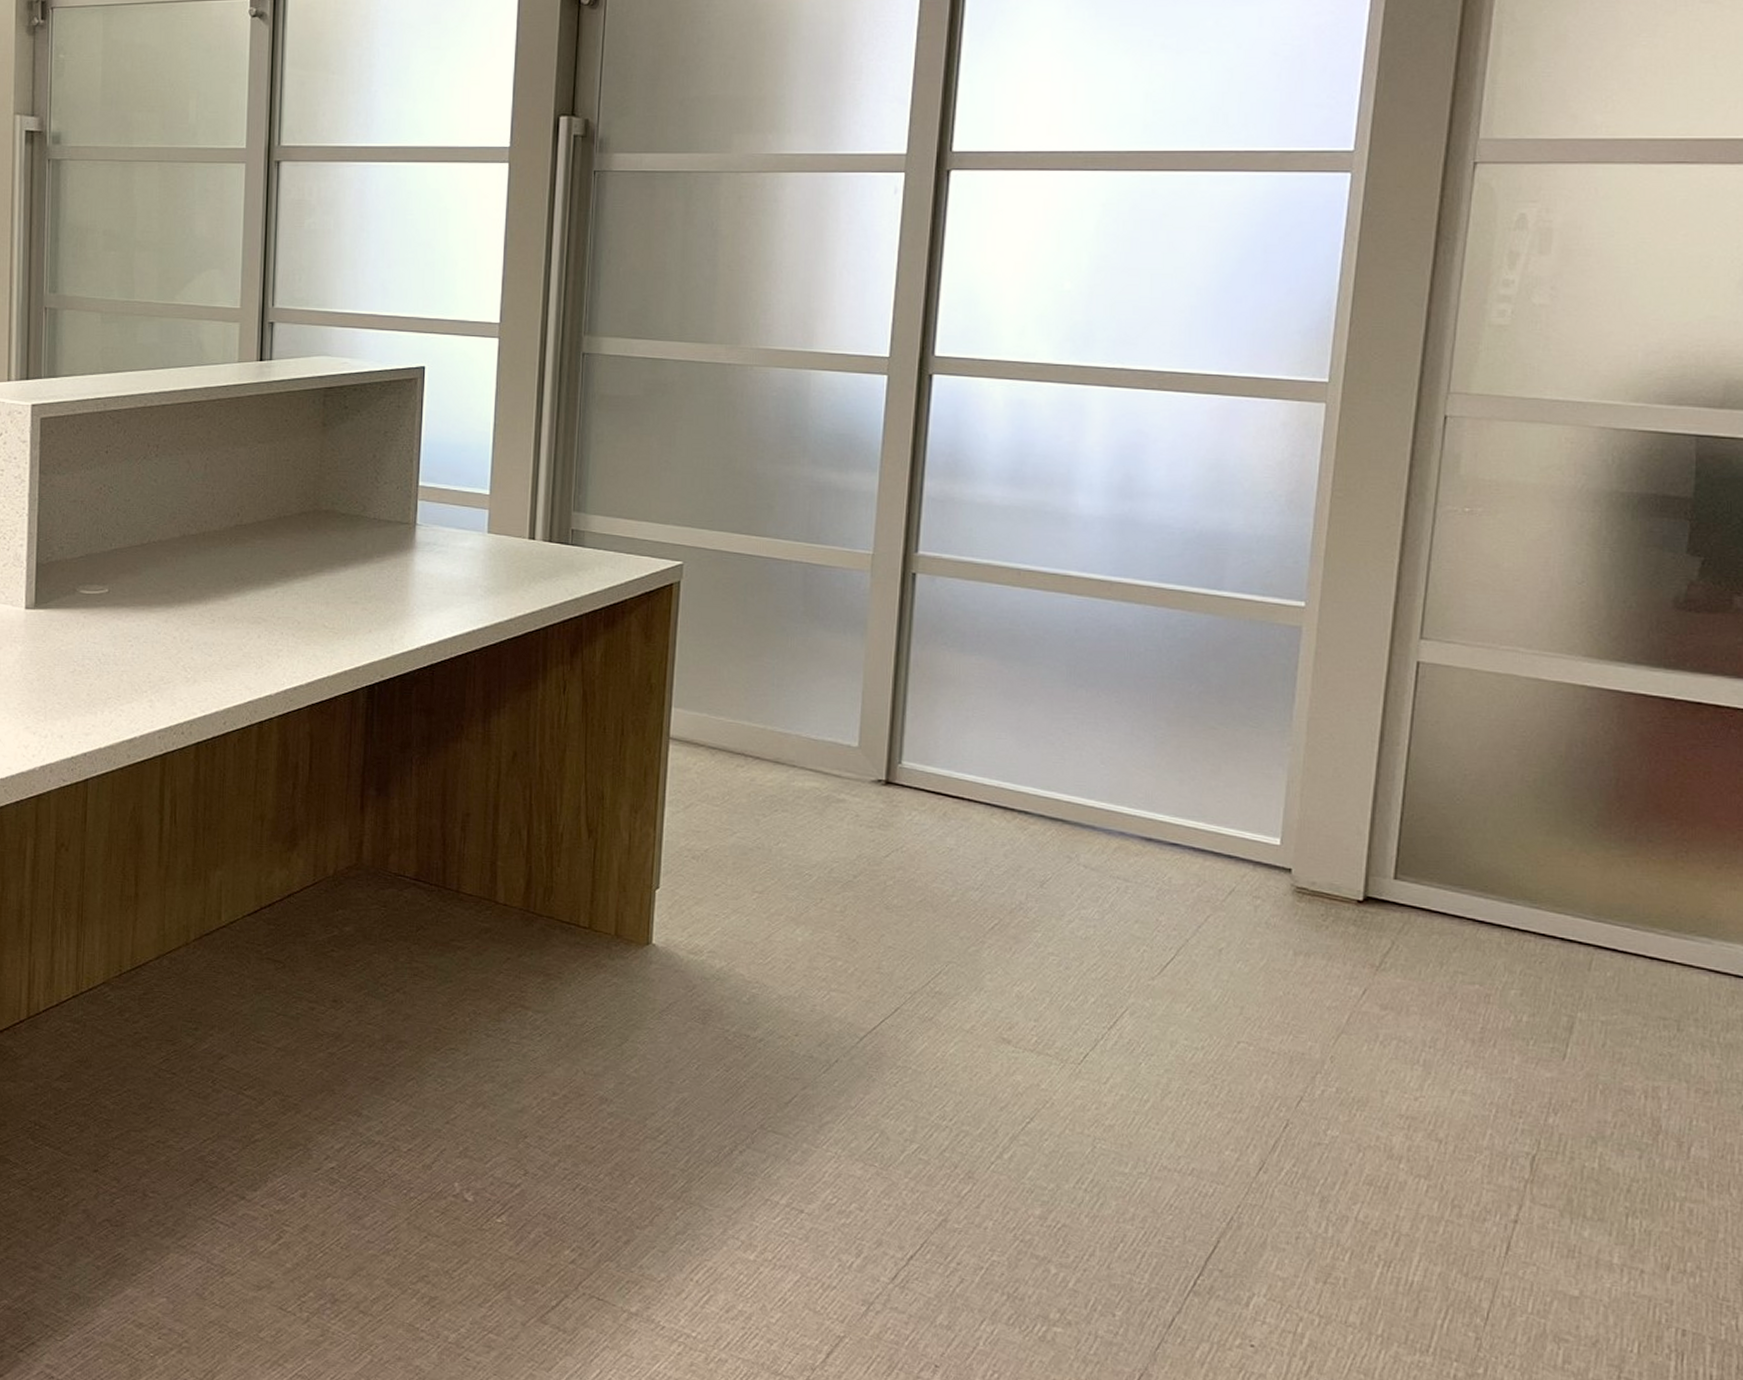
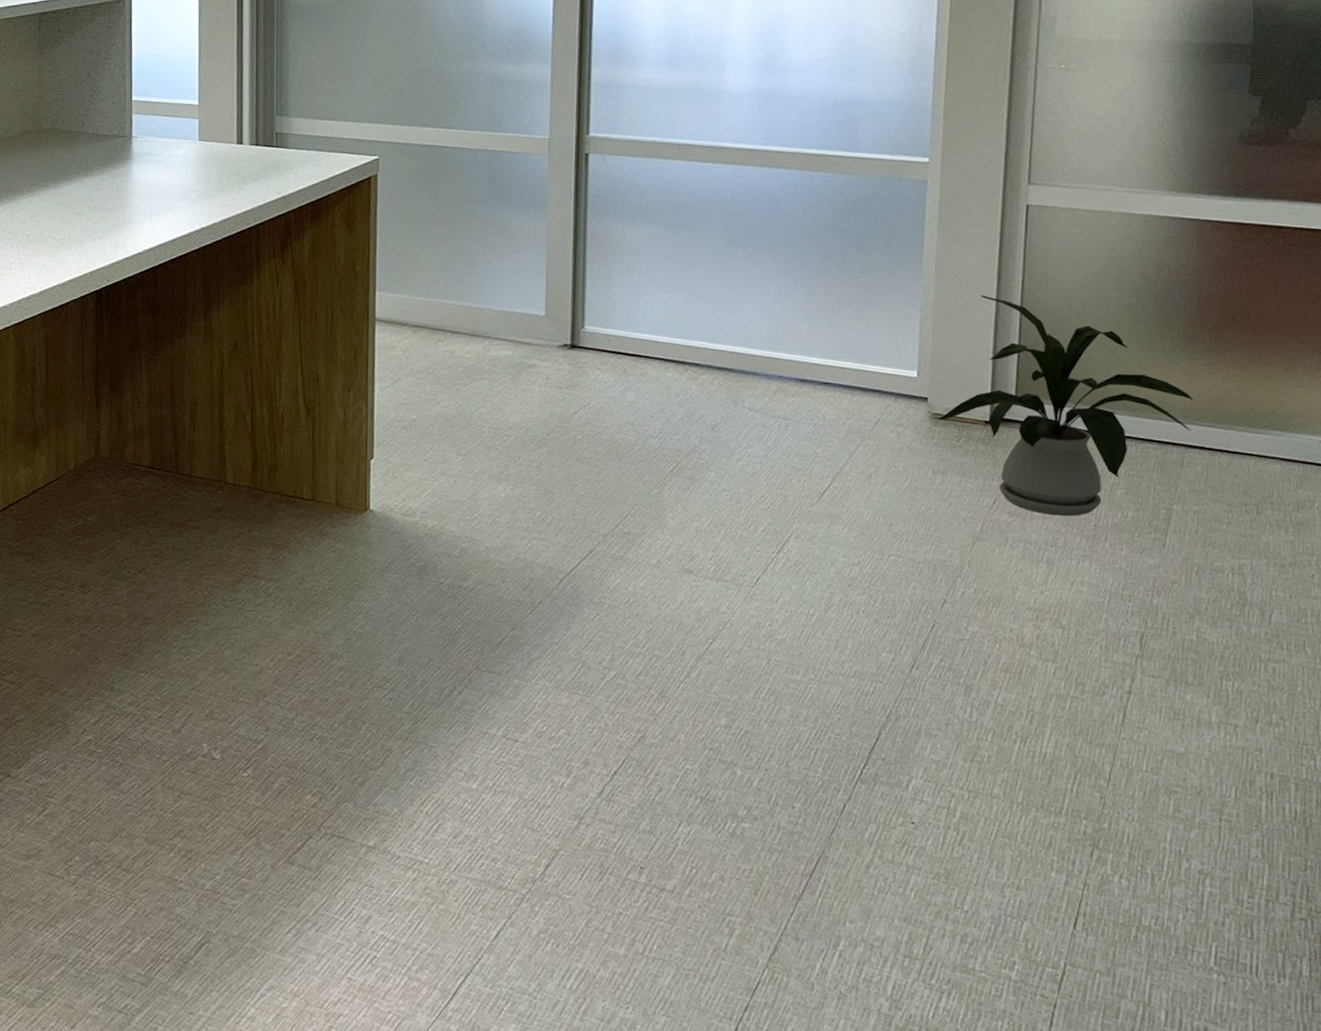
house plant: none [1301,759,1607,1016] -> present [937,295,1194,517]

